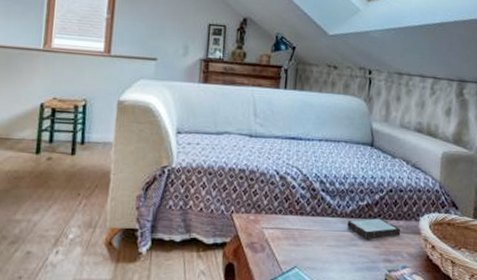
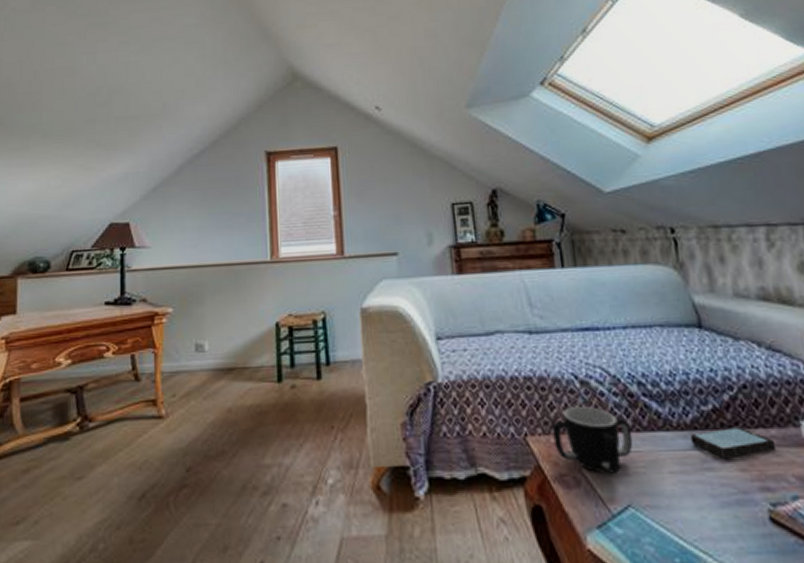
mug: none [251,194,309,244] -> present [552,405,633,474]

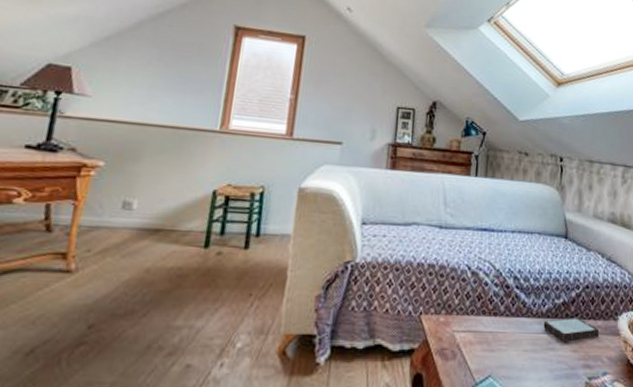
mug: present [552,405,633,474] -> none [442,292,503,349]

